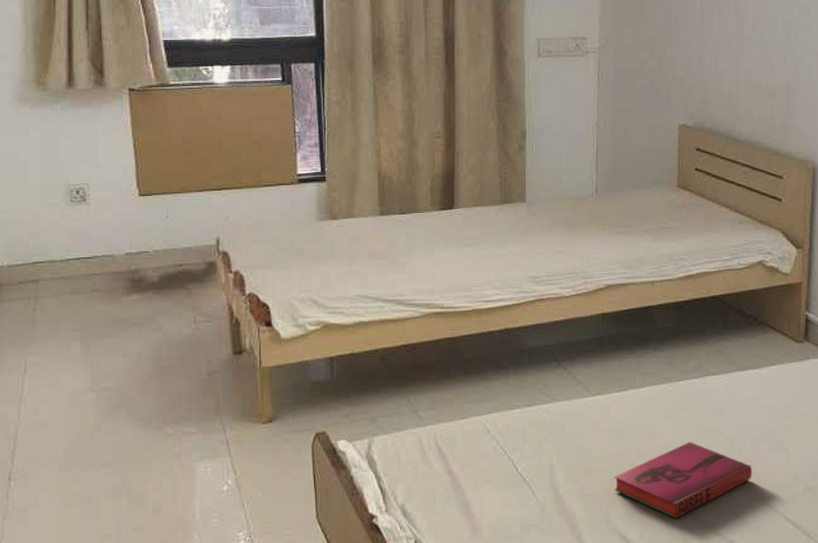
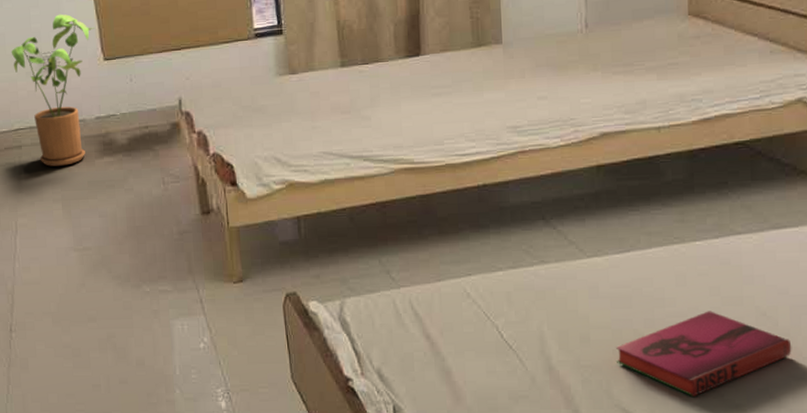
house plant: none [34,146,131,303] -> present [11,14,94,166]

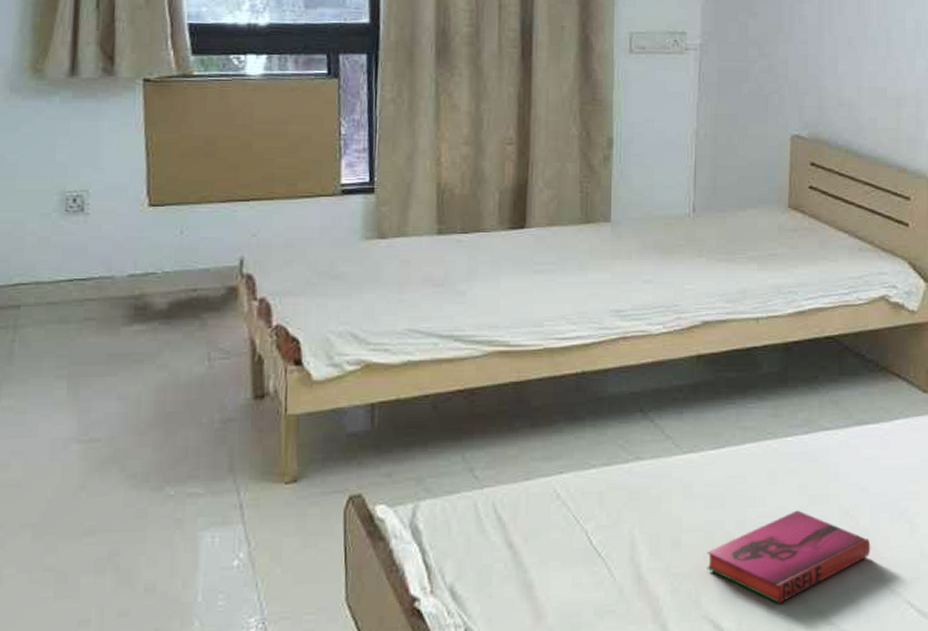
house plant: present [11,14,94,166] -> none [22,146,141,333]

